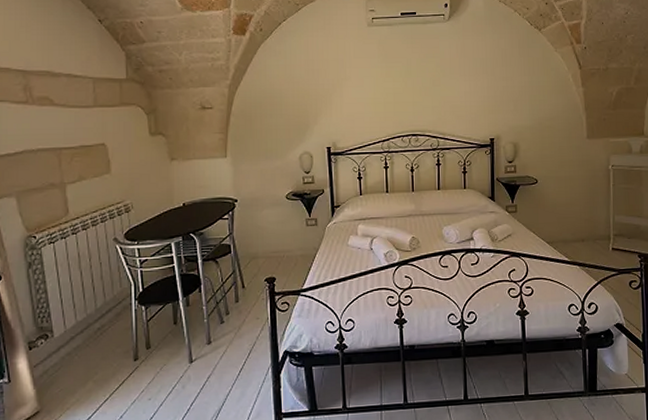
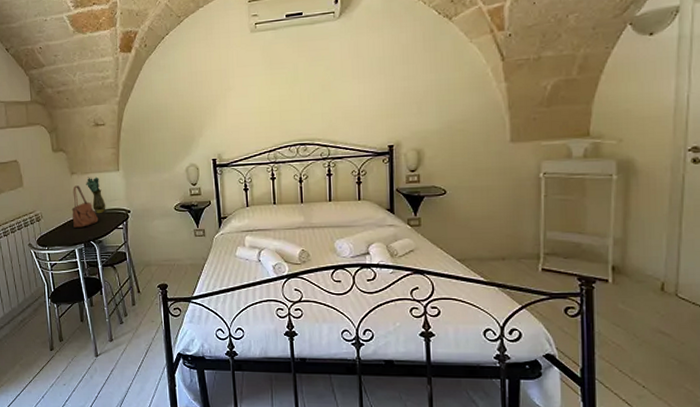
handbag: none [169,172,201,220] -> present [71,185,99,229]
vase: none [187,163,210,204] -> present [86,176,106,214]

